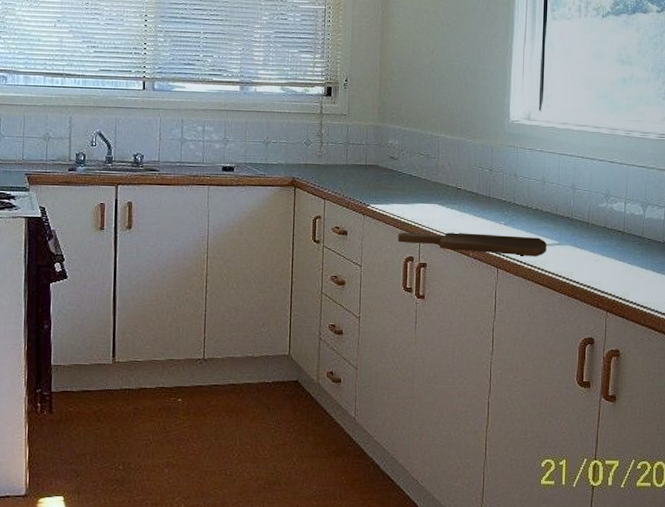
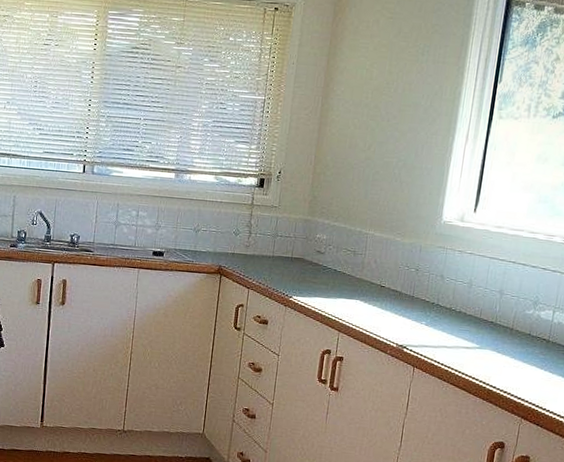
cutting board: present [398,232,547,257] -> none [317,325,467,359]

